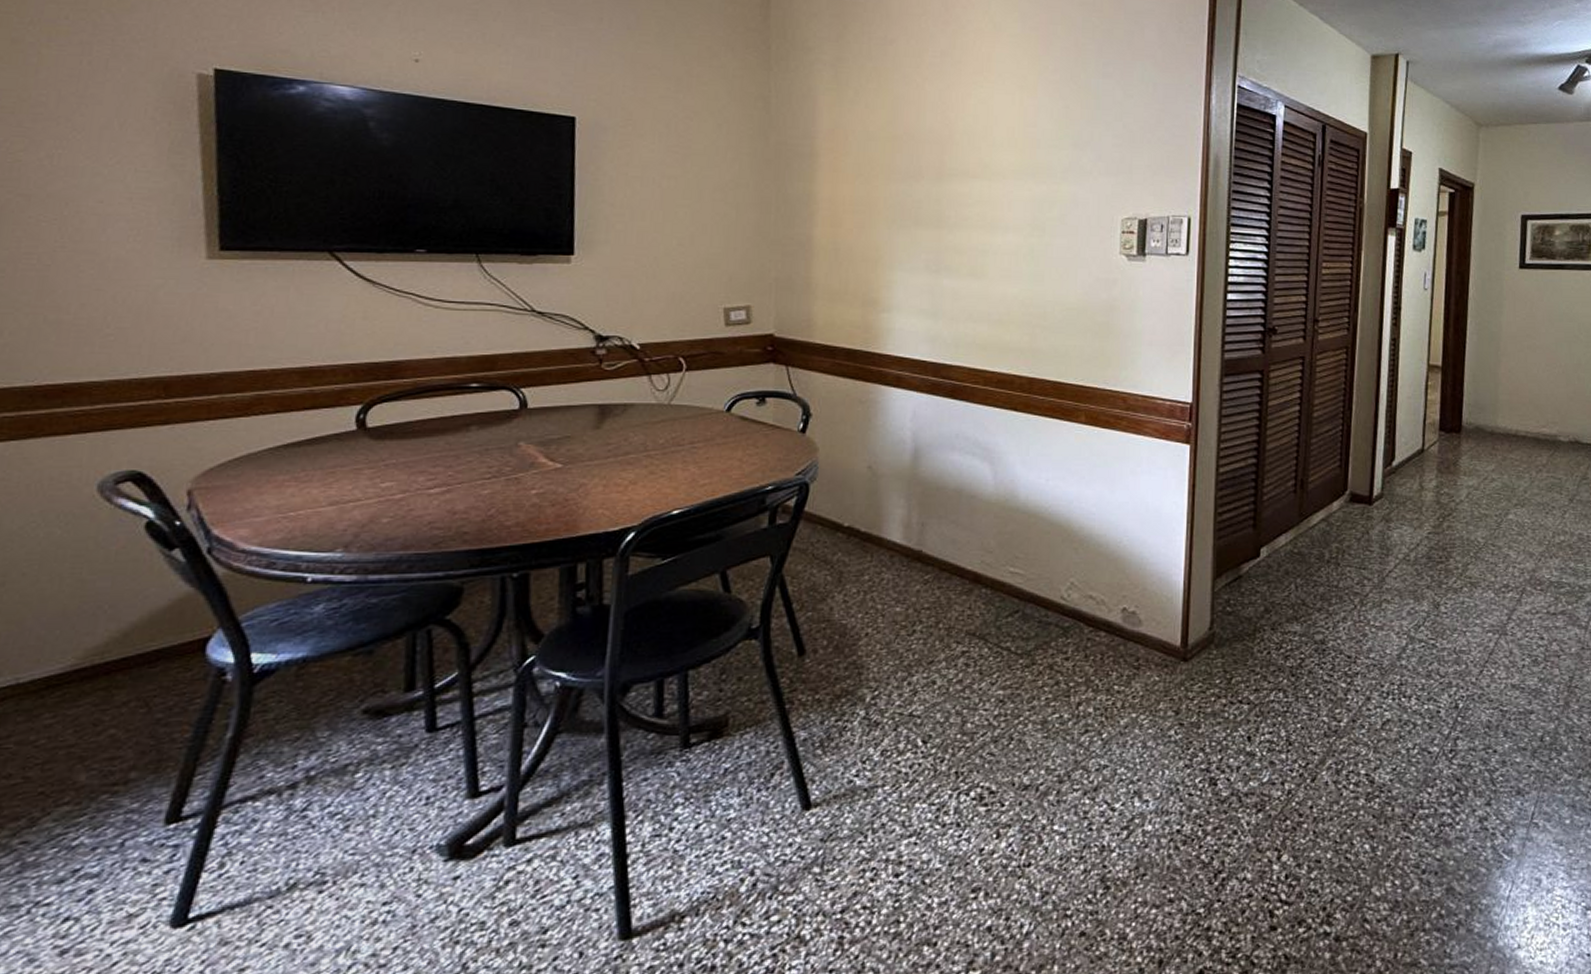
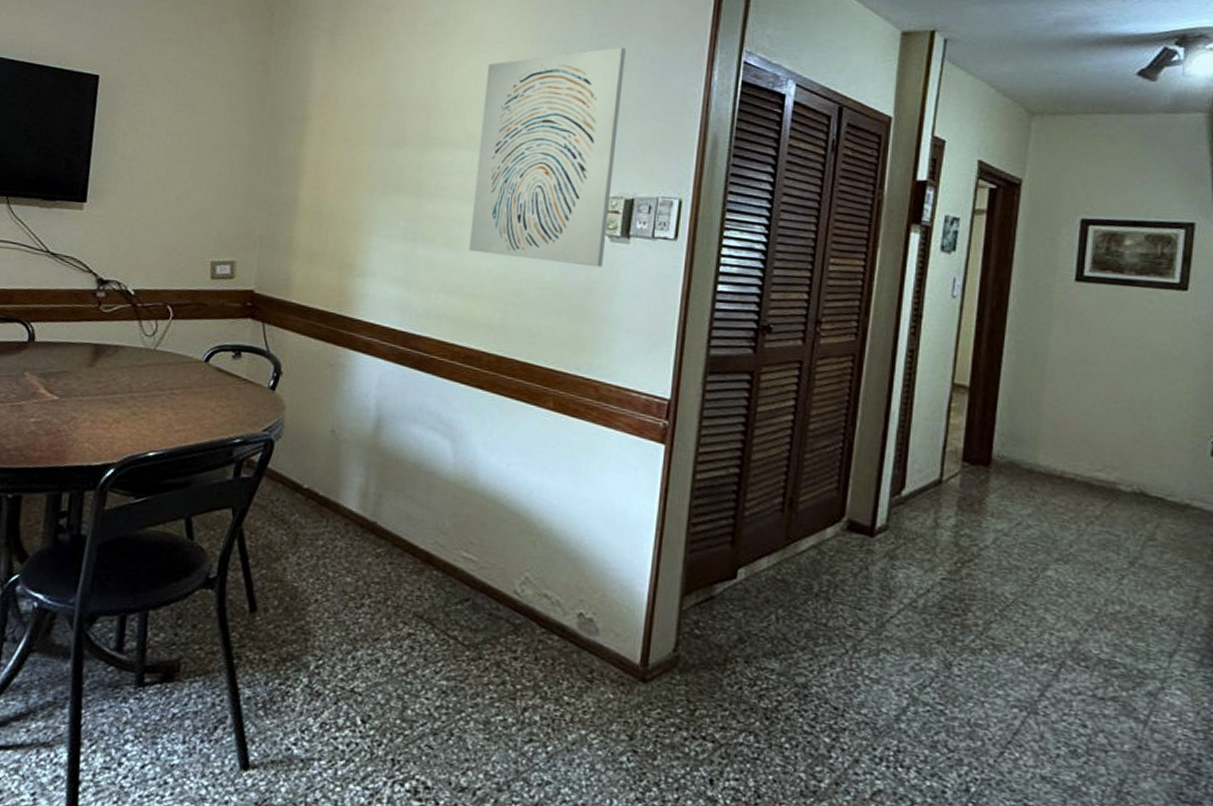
wall art: none [993,74,1130,286] -> present [469,47,626,268]

